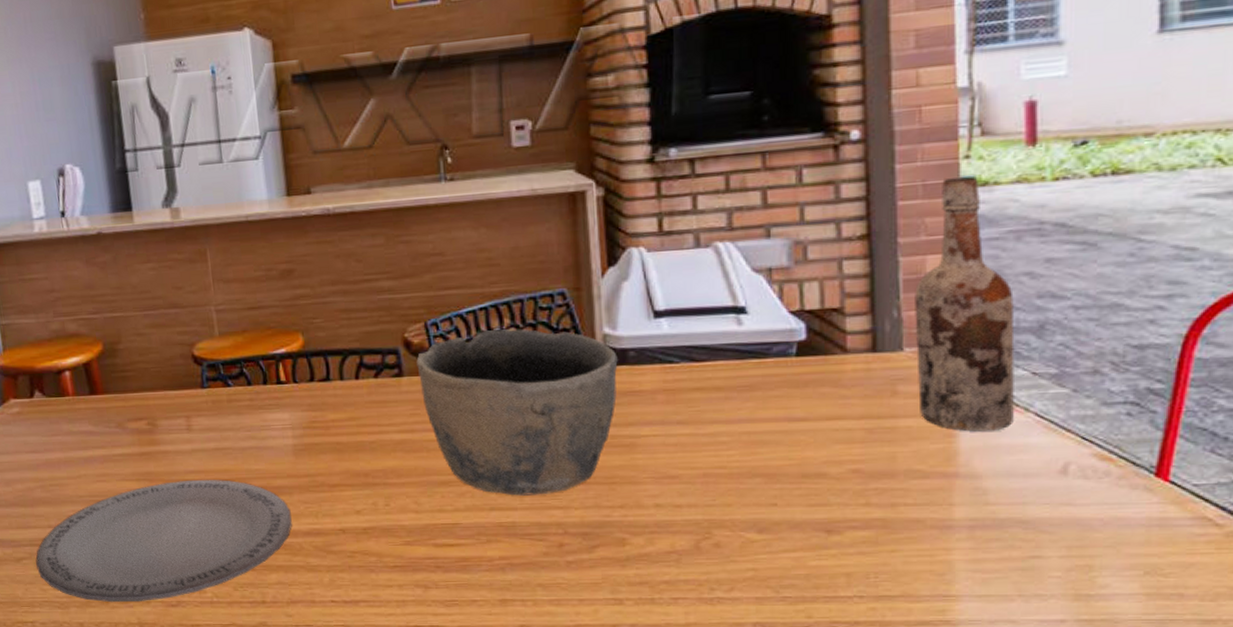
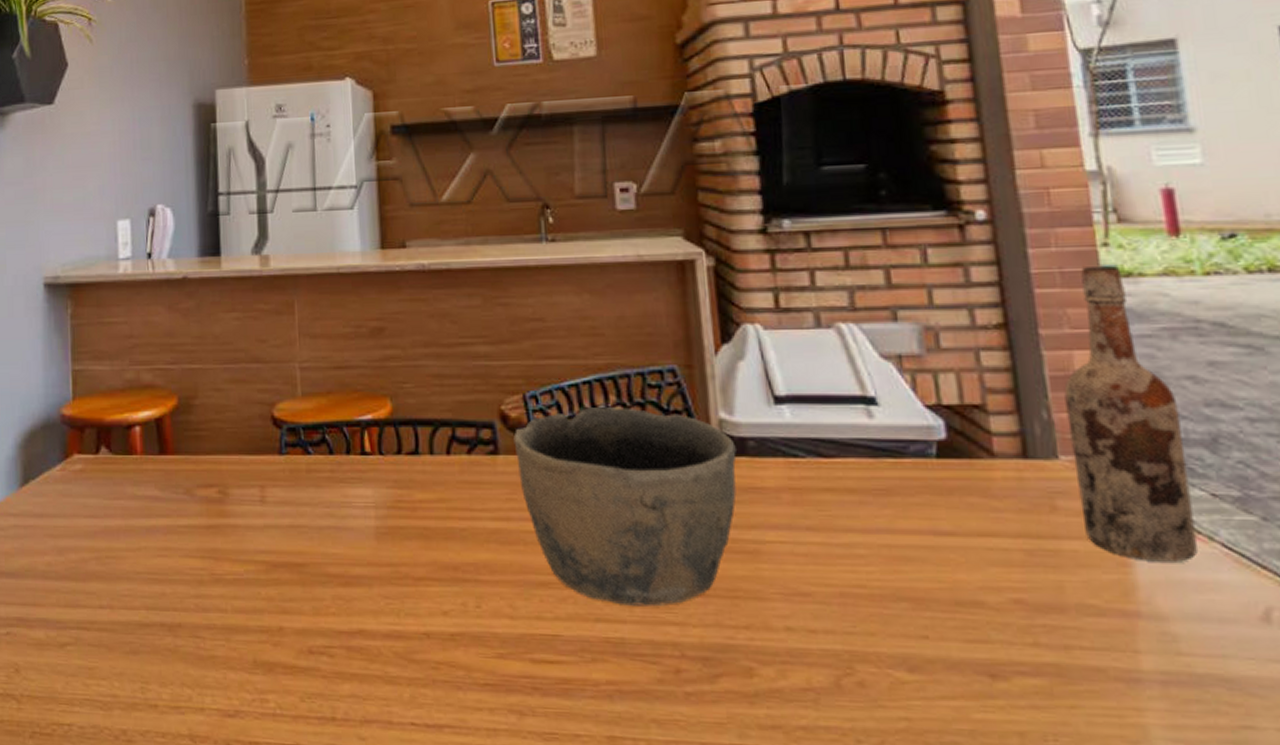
plate: present [35,479,292,603] -> none [81,561,370,708]

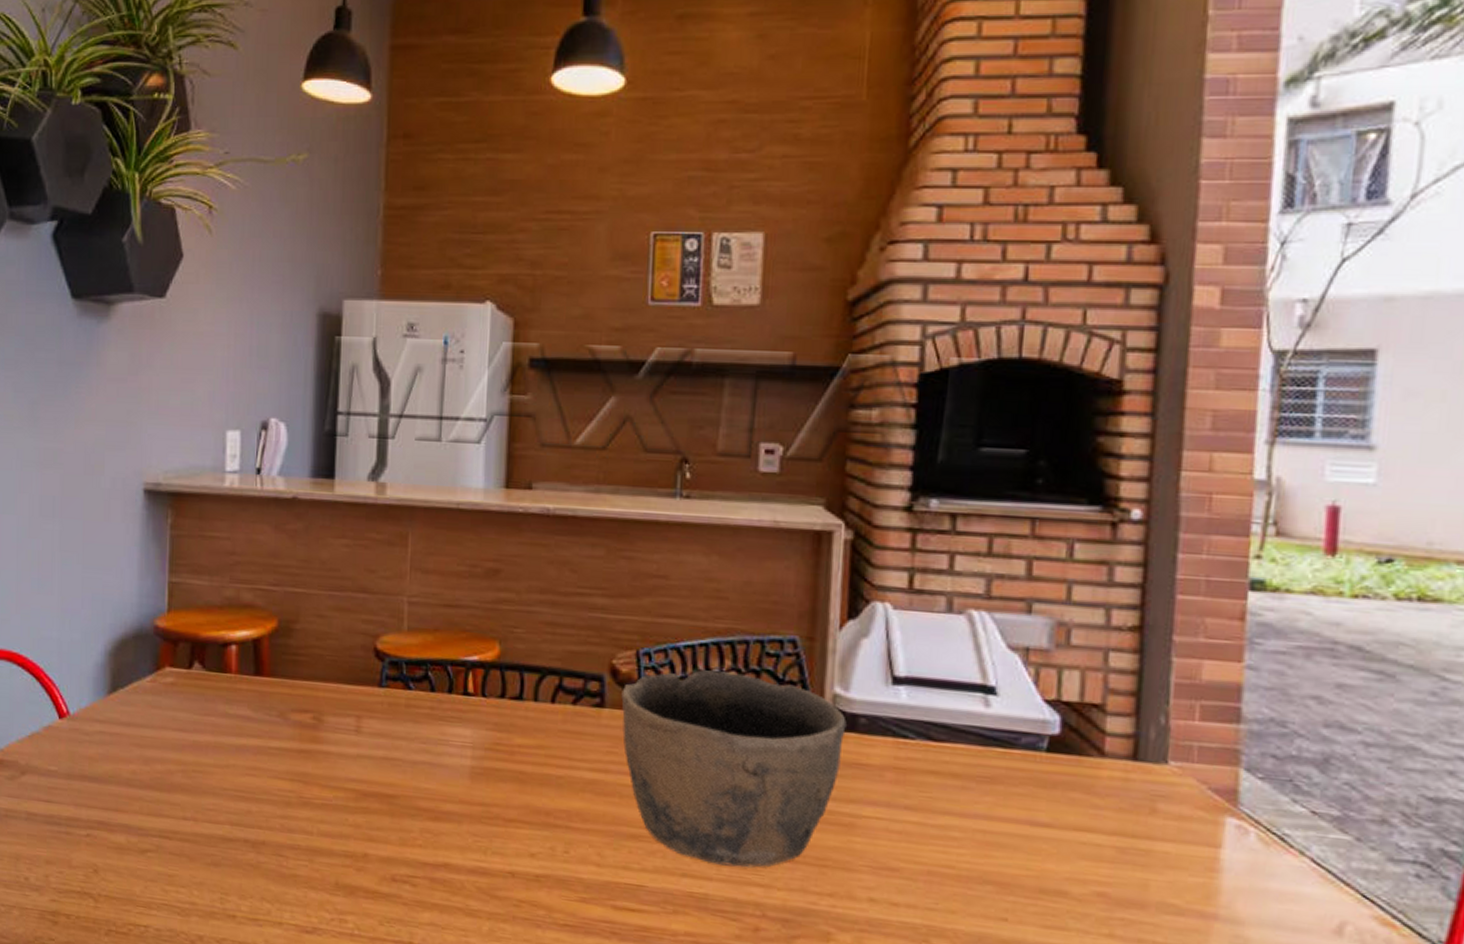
wine bottle: present [1064,266,1198,562] -> none [1180,577,1298,872]

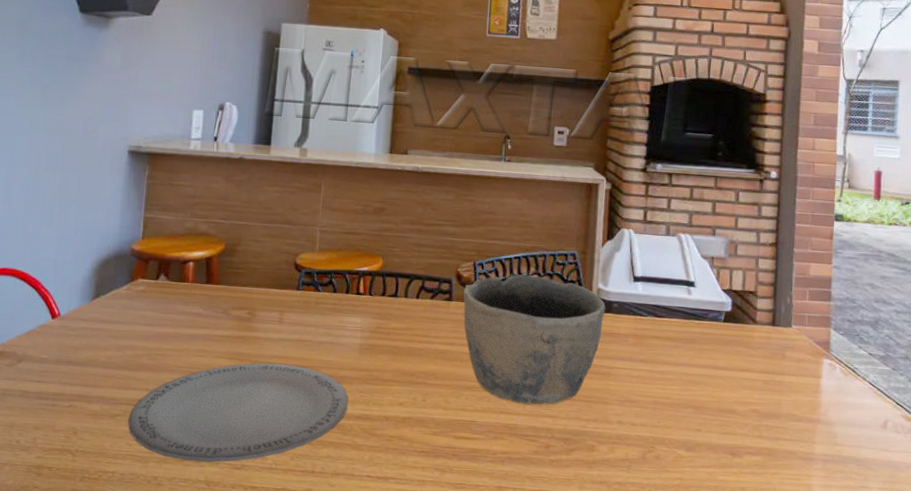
plate: none [162,787,457,923] -> present [128,363,349,463]

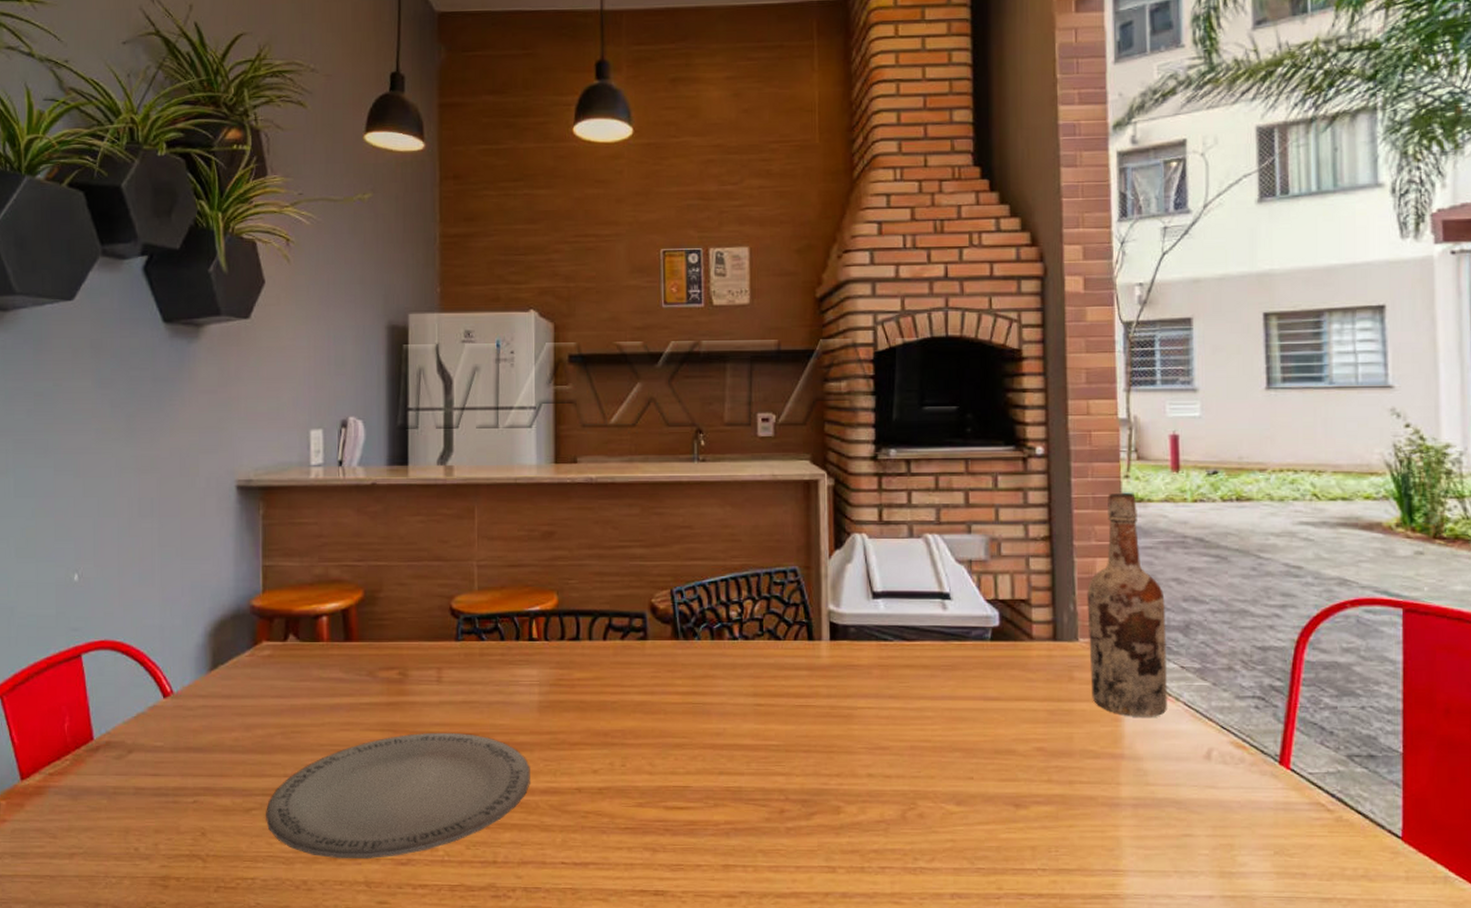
bowl: present [463,274,606,405] -> none [661,601,840,761]
wine bottle: none [798,213,861,392] -> present [1087,494,1167,717]

